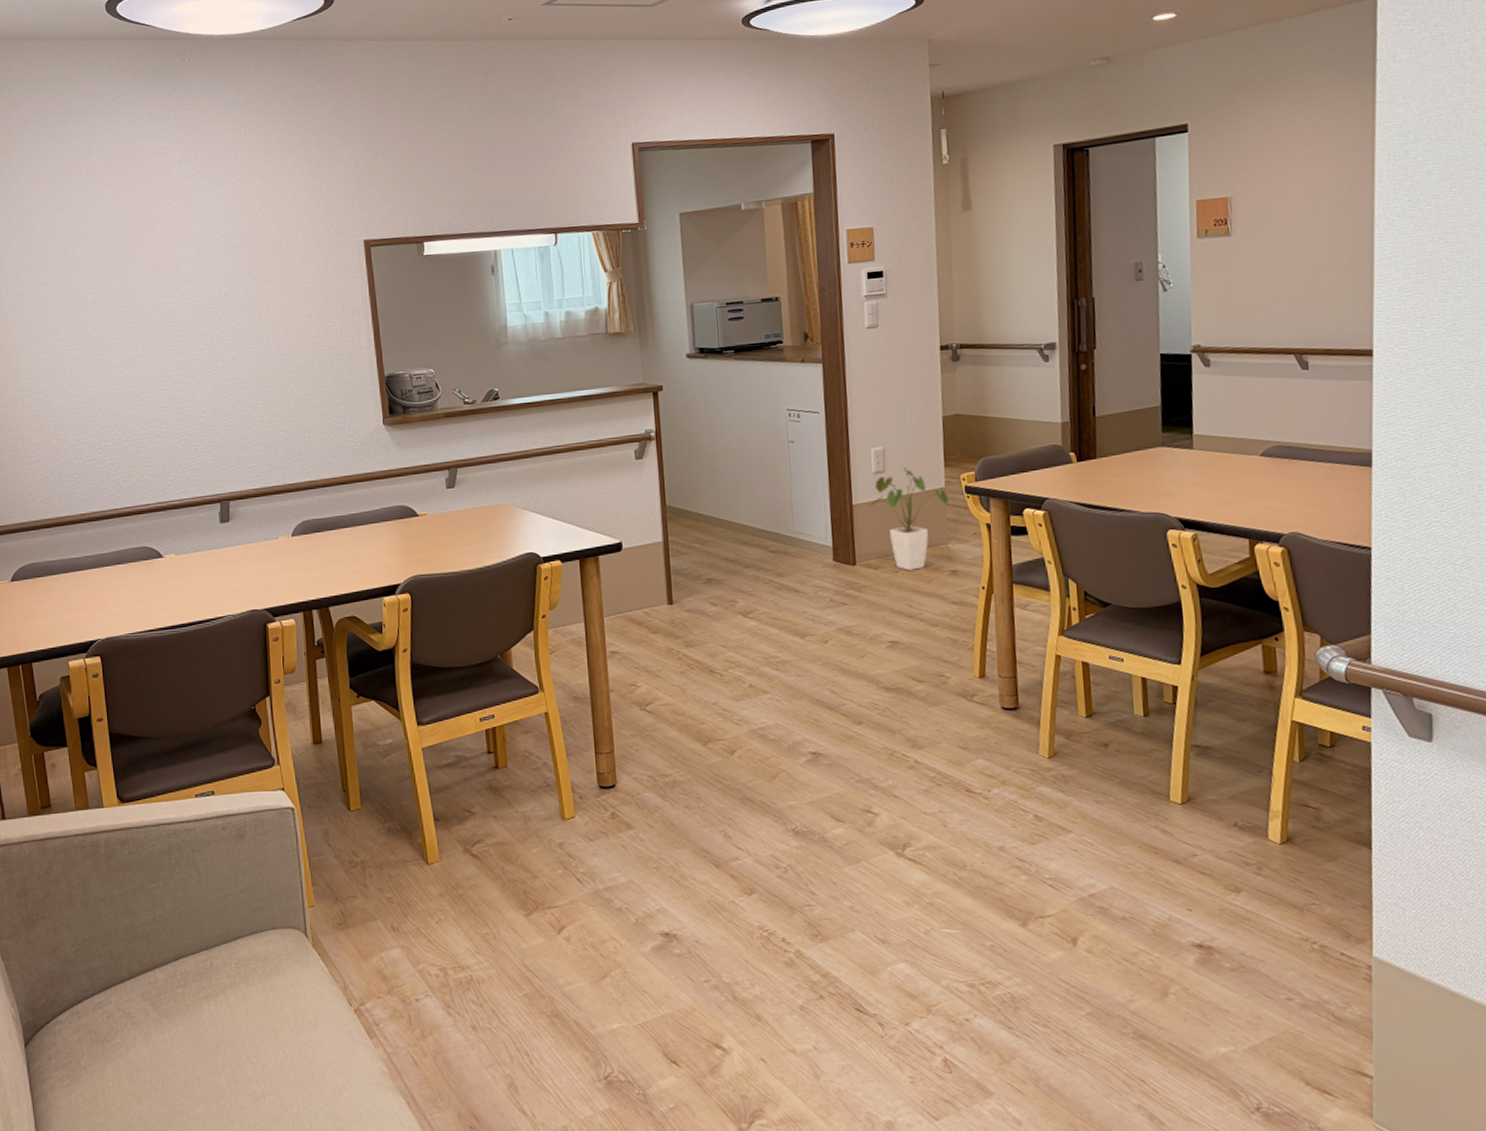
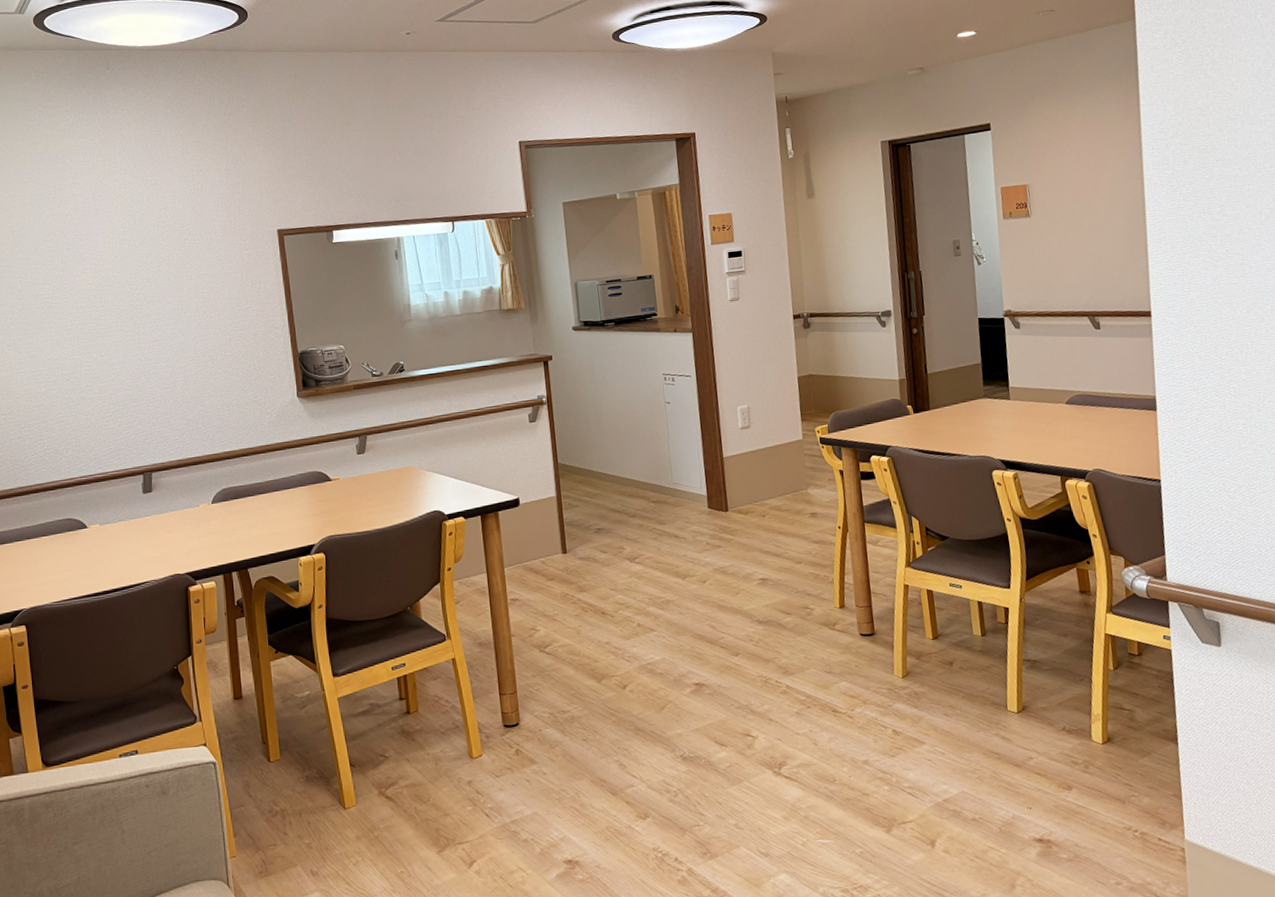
house plant: present [869,467,949,571] -> none [738,422,807,515]

